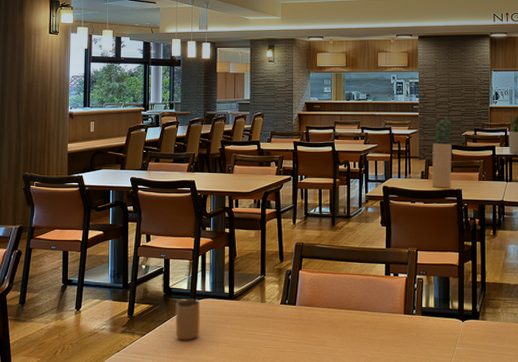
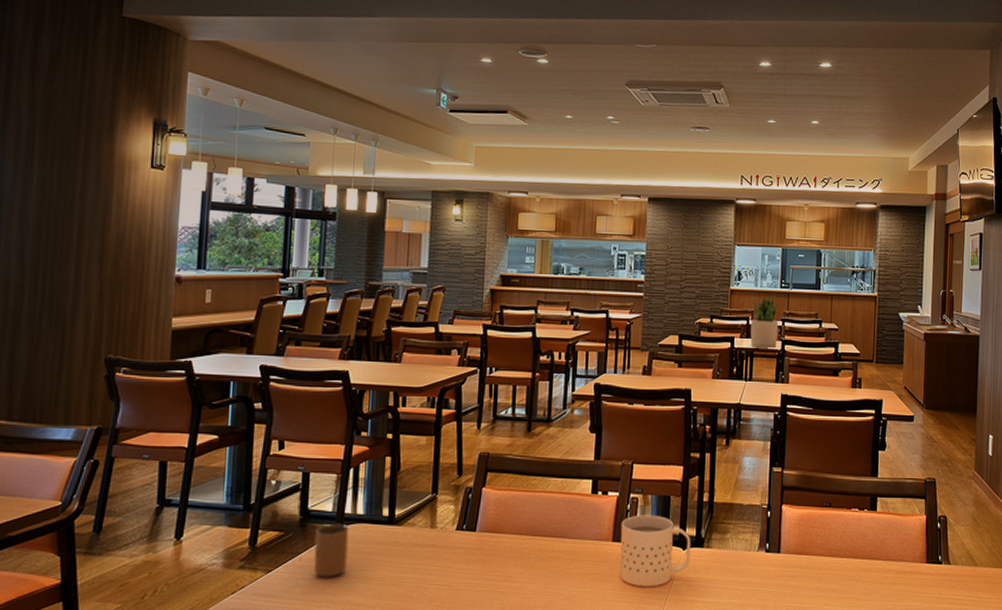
mug: none [410,292,469,352] -> present [620,515,691,587]
vase: present [431,115,452,188] -> none [655,297,684,388]

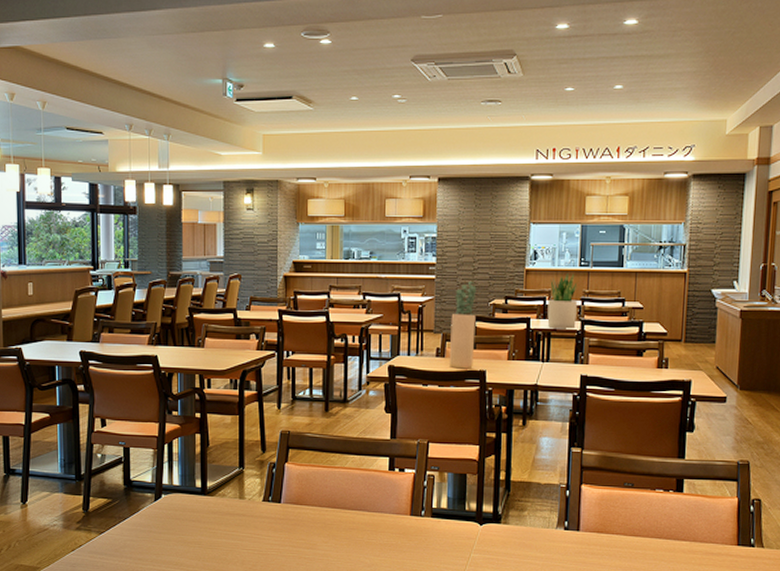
cup: present [313,523,350,578] -> none [138,493,168,540]
mug: present [620,515,691,587] -> none [418,491,488,559]
vase: none [655,297,684,388] -> present [448,279,477,369]

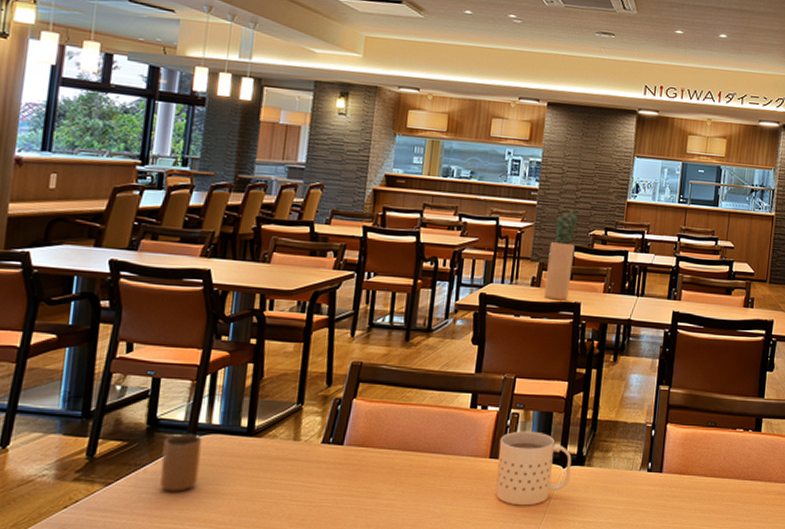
cup: none [138,493,168,540] -> present [159,433,203,492]
mug: none [418,491,488,559] -> present [495,431,572,506]
planter: present [547,273,578,329] -> none [644,209,675,265]

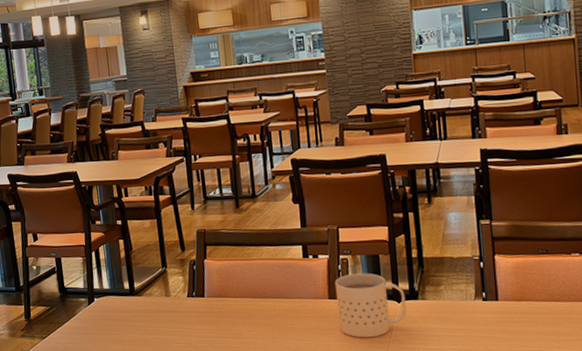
cup: present [159,433,203,492] -> none [73,297,104,341]
vase: present [543,207,578,301] -> none [345,69,373,155]

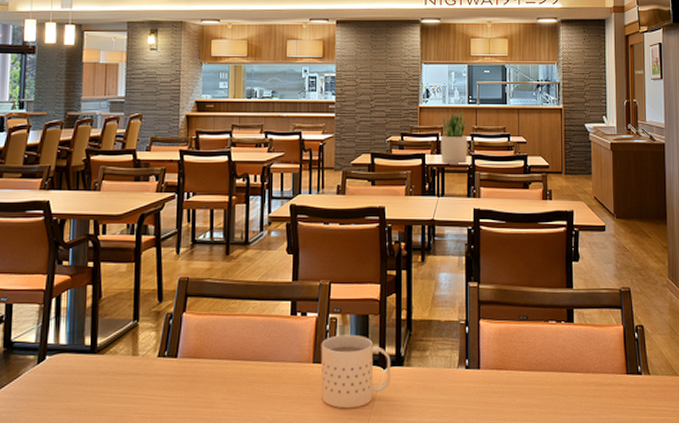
planter: none [438,53,469,108] -> present [441,110,467,164]

